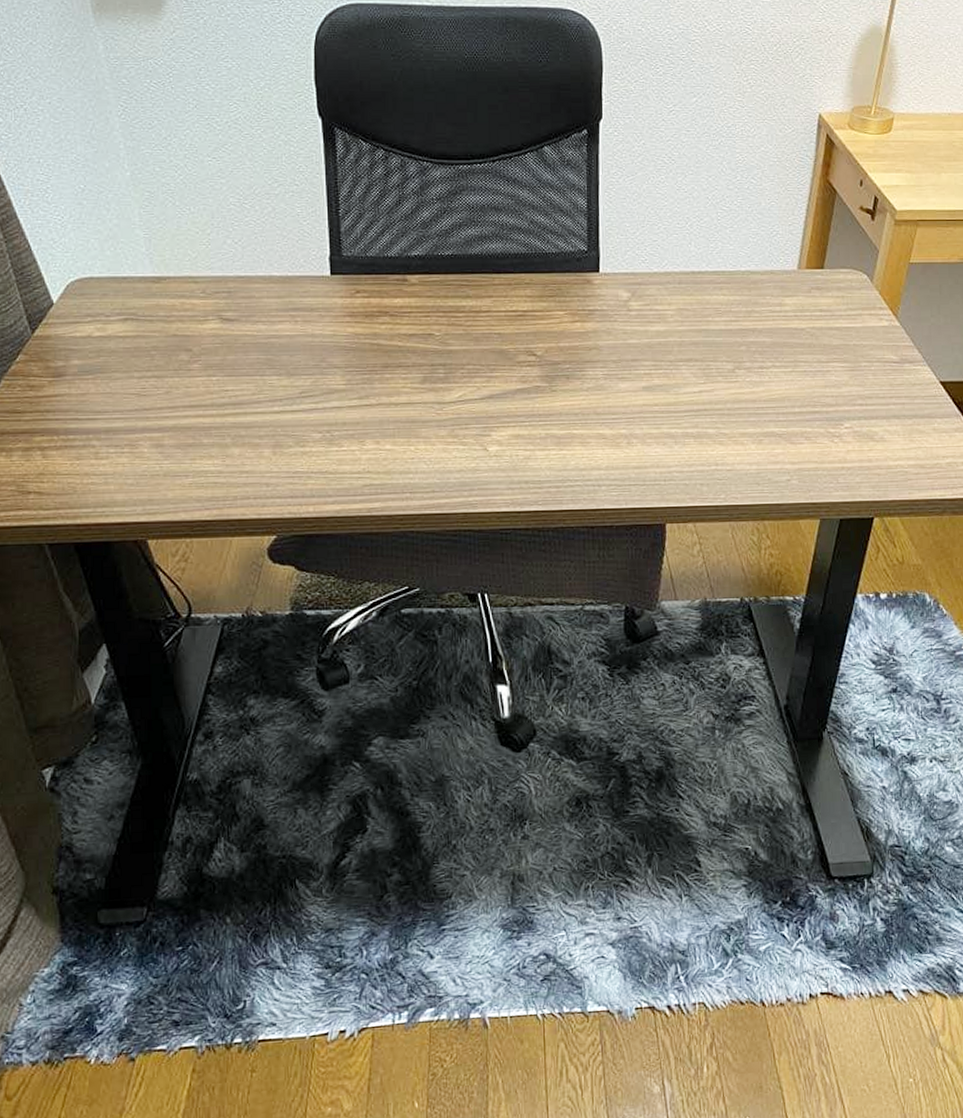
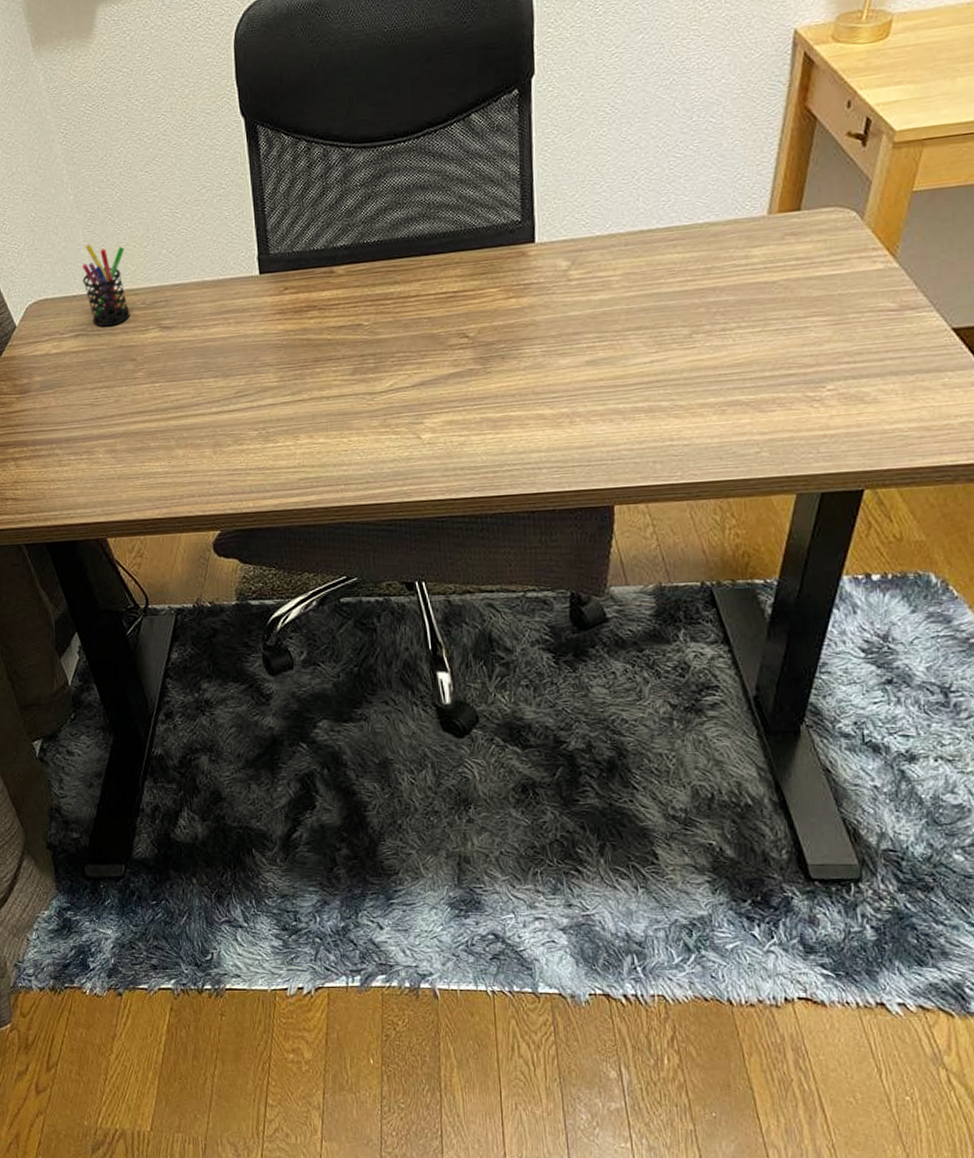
pen holder: none [135,224,188,313] -> present [82,244,130,327]

